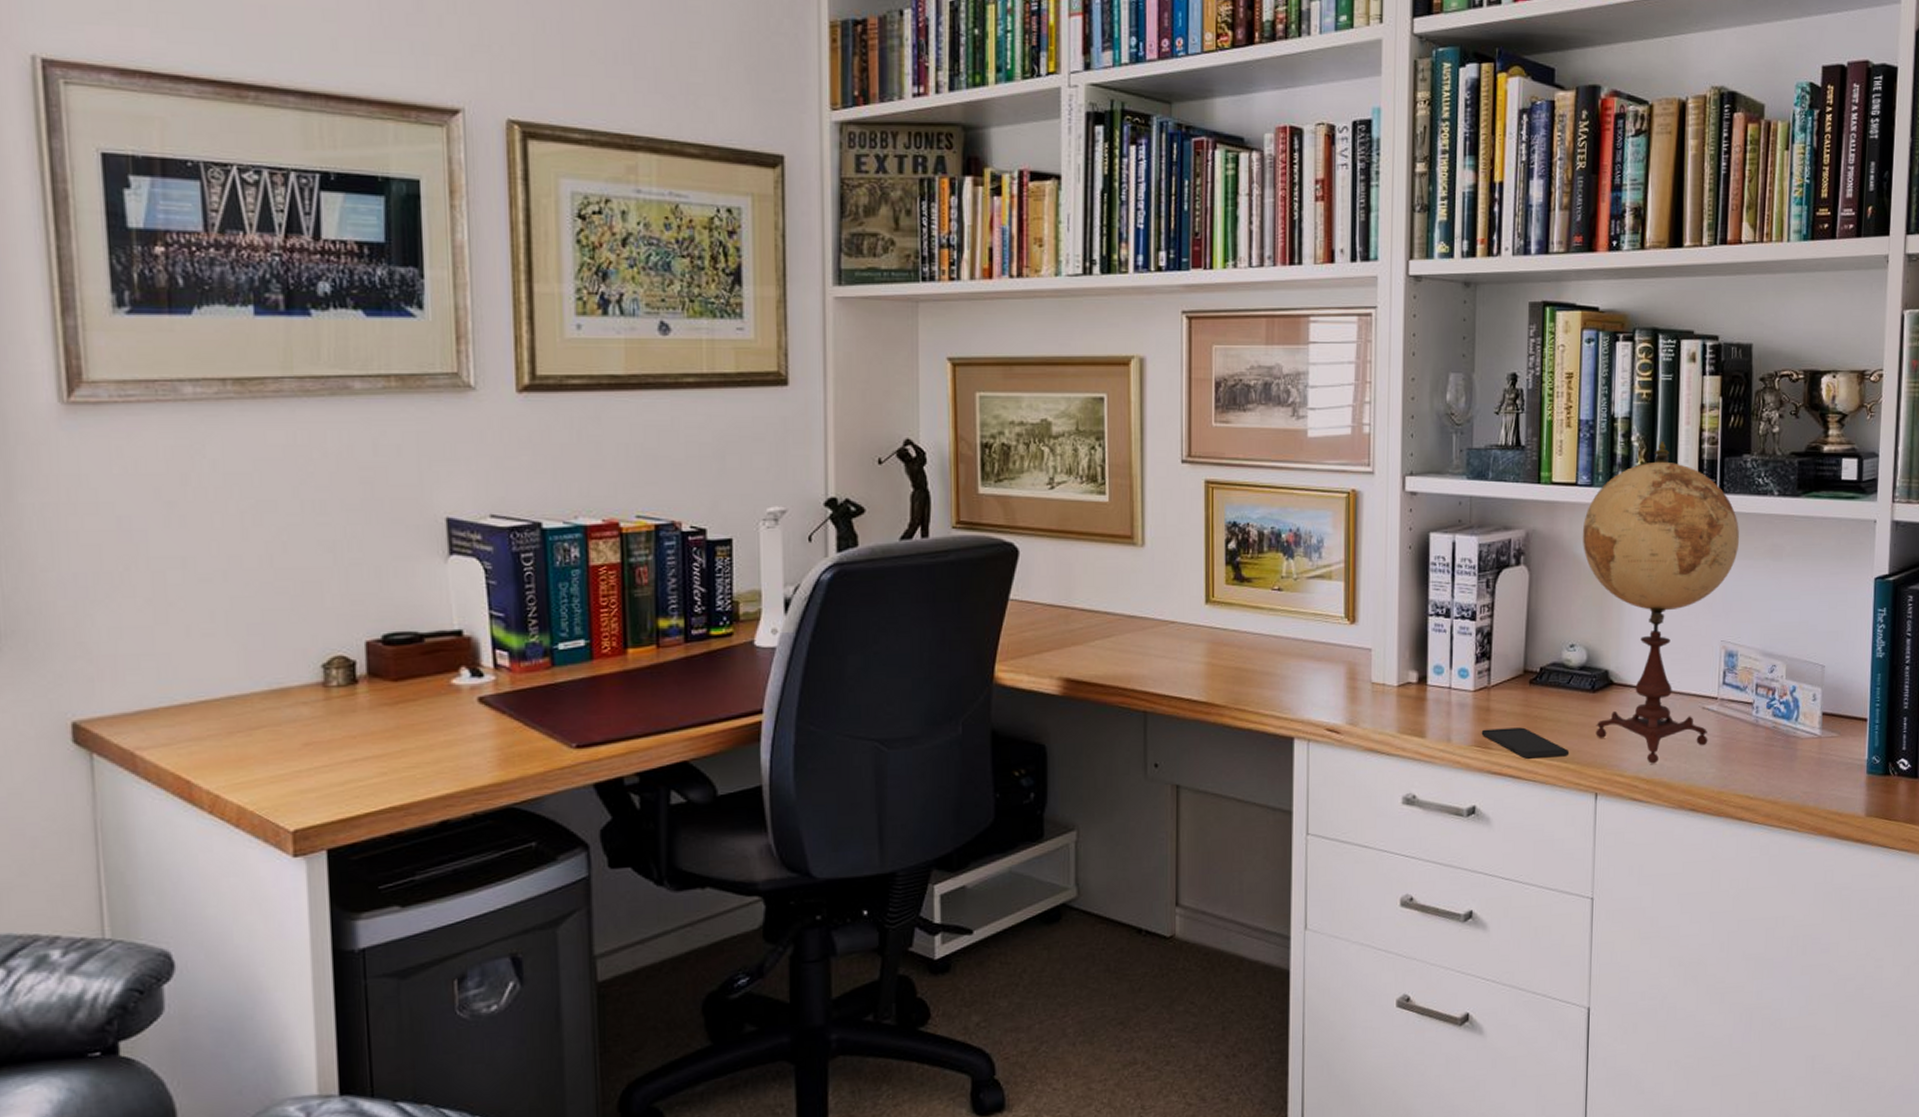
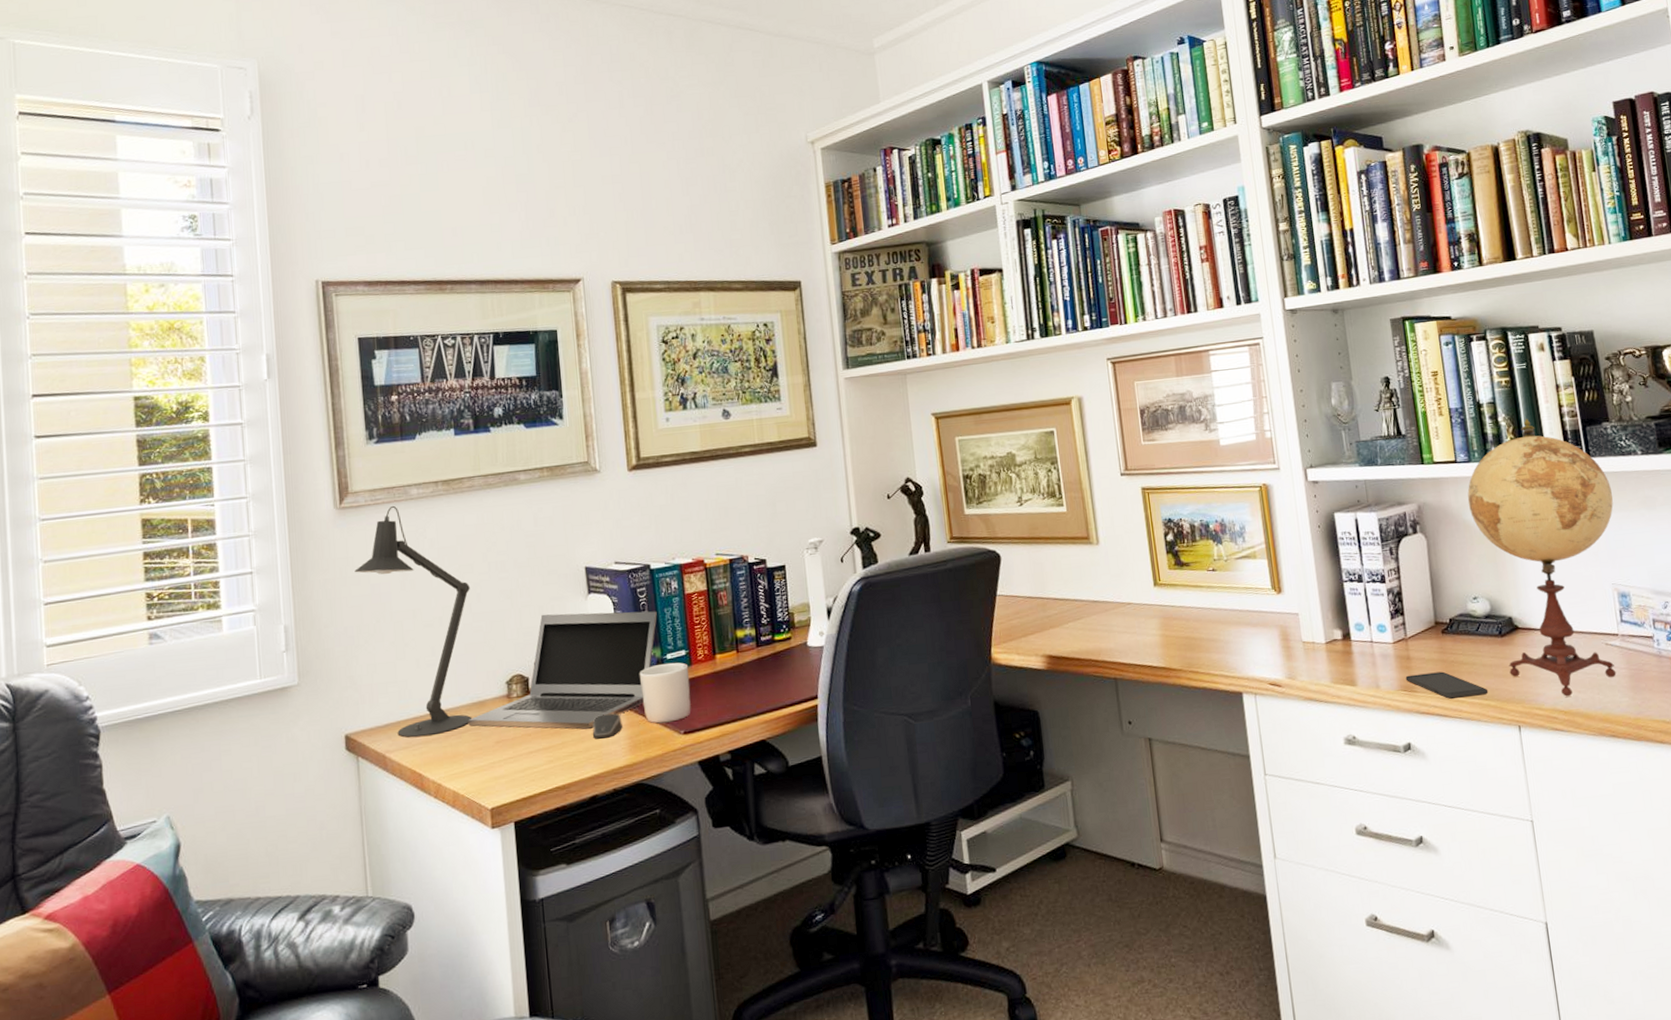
desk lamp: none [90,406,272,732] -> present [354,505,471,739]
laptop: none [262,577,548,734] -> present [468,611,657,730]
computer mouse: none [447,716,490,748] -> present [592,713,622,739]
mug: none [517,654,589,733] -> present [639,662,691,724]

